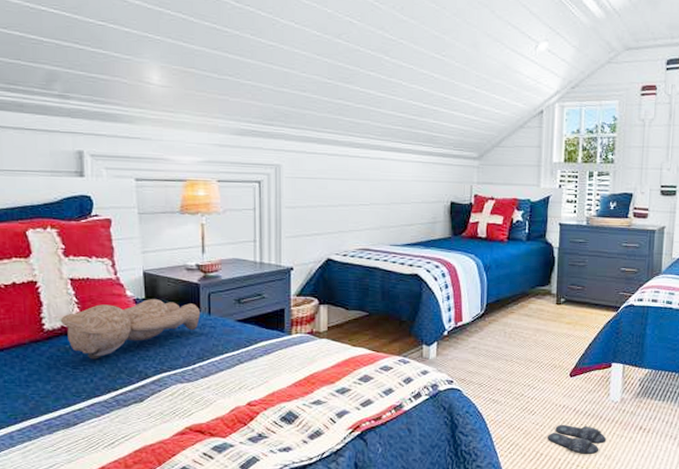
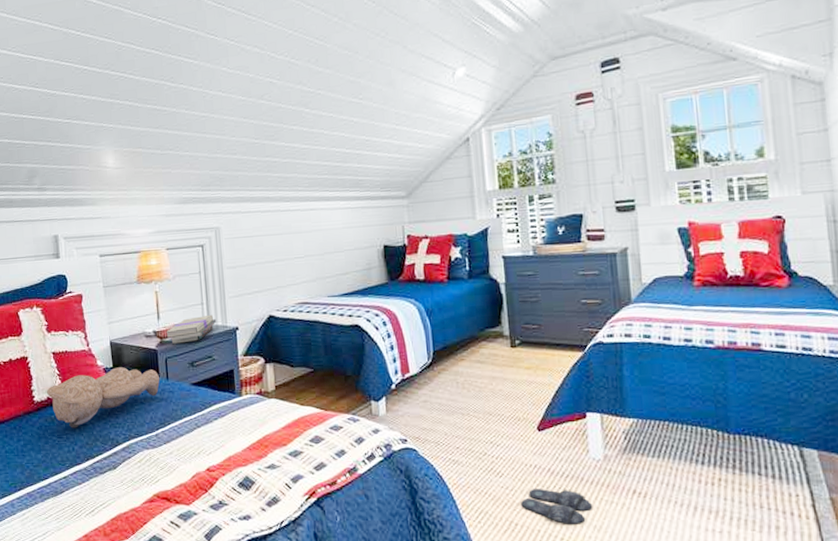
books: none [211,252,270,280] -> present [166,314,217,345]

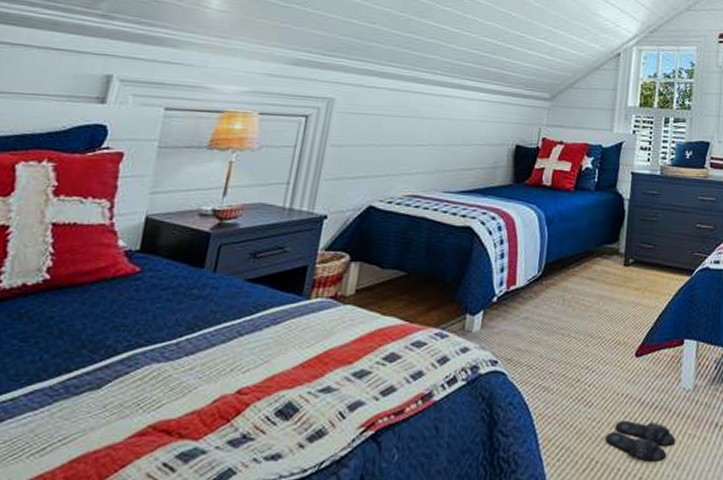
teddy bear: present [46,367,160,428] -> none [23,251,205,329]
books: present [166,314,217,345] -> none [229,197,302,229]

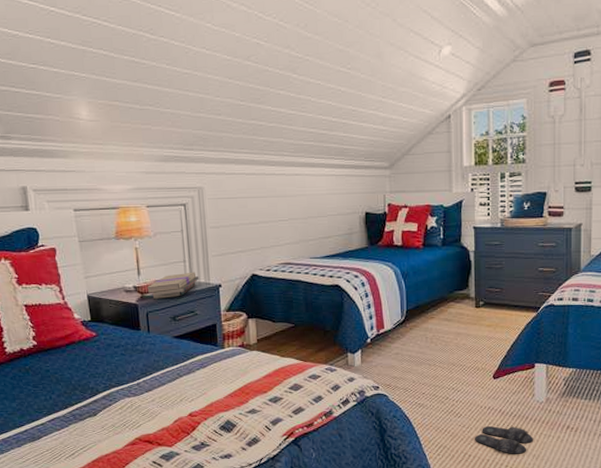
books: none [229,197,302,229] -> present [147,272,199,300]

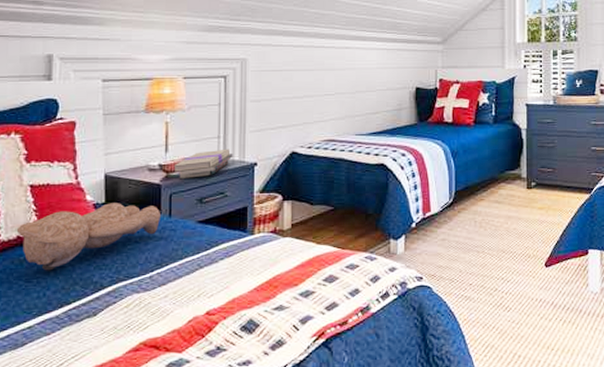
teddy bear: none [19,320,141,378] -> present [16,203,162,271]
slippers: present [475,425,533,454] -> none [525,320,587,354]

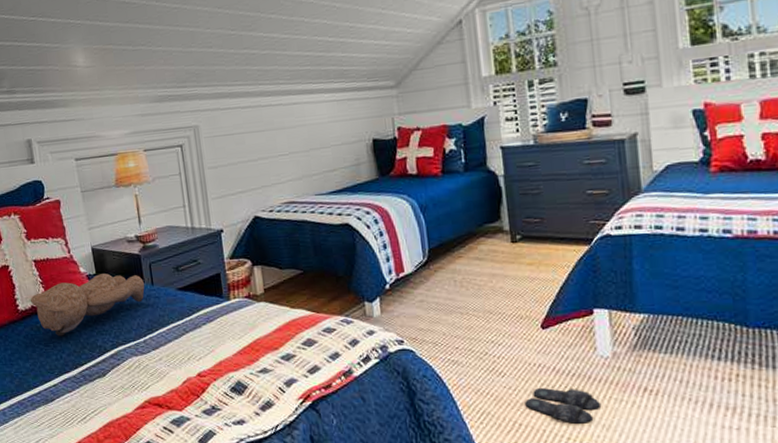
books: present [173,148,233,180] -> none [148,217,200,250]
slippers: none [525,320,587,354] -> present [525,387,600,424]

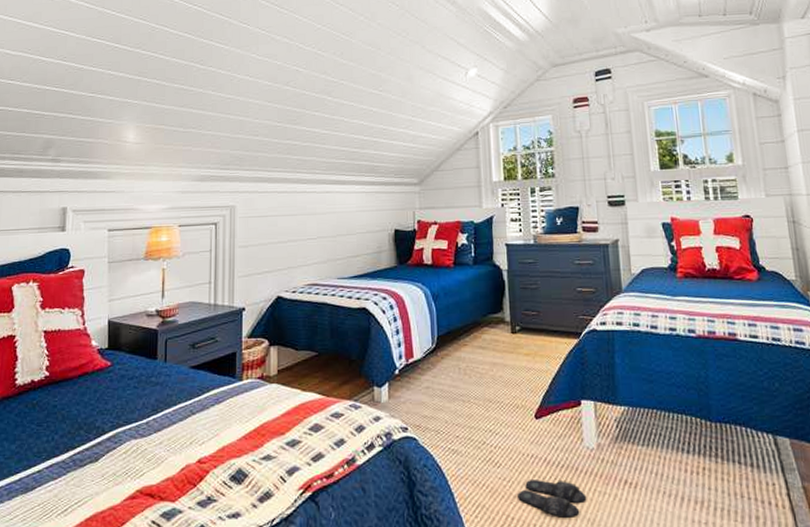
teddy bear: present [30,273,145,336] -> none [31,348,158,415]

